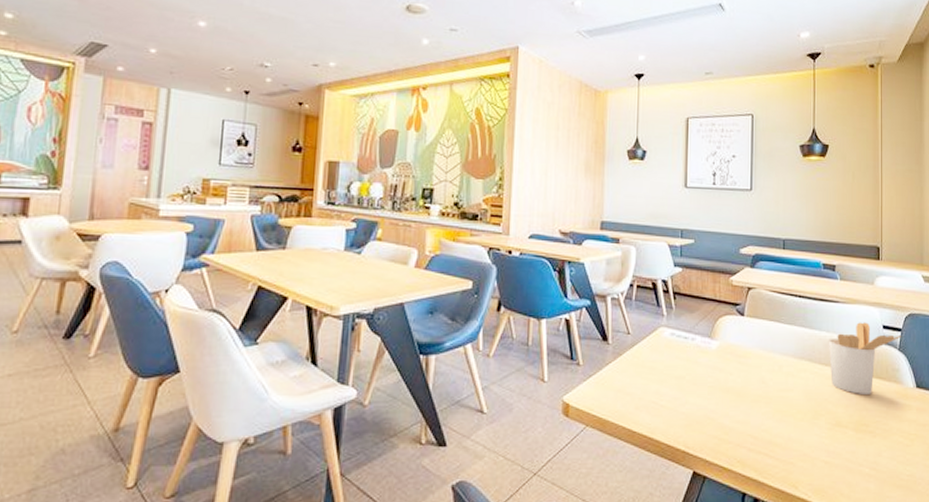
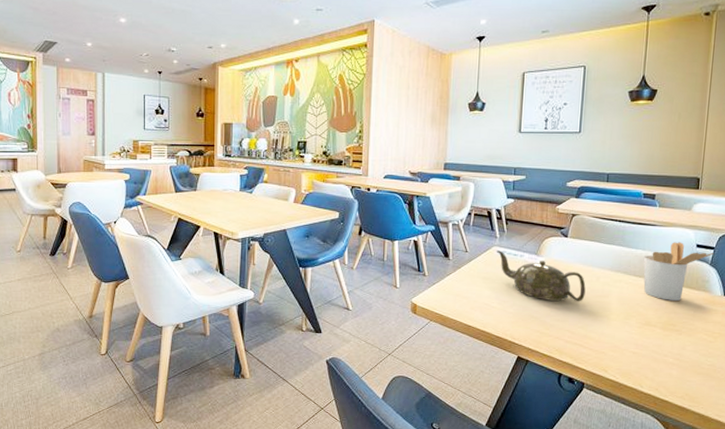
teapot: none [663,331,767,398] -> present [496,249,586,302]

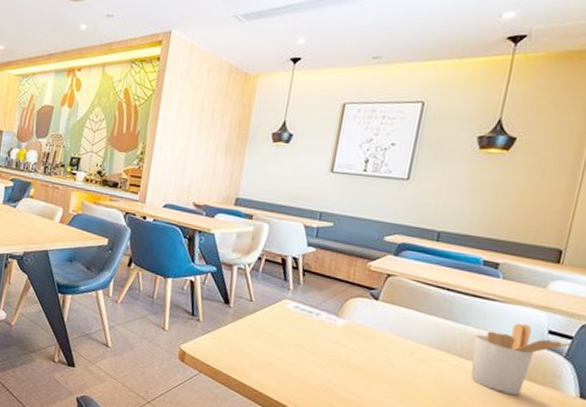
teapot: present [496,249,586,302] -> none [287,303,396,378]

